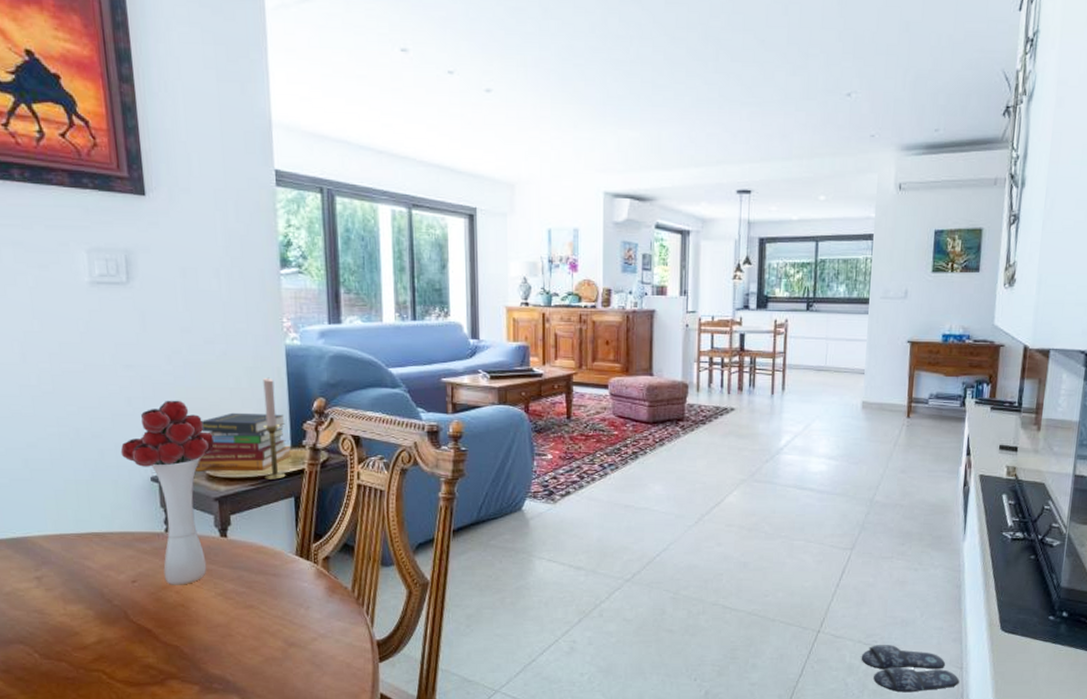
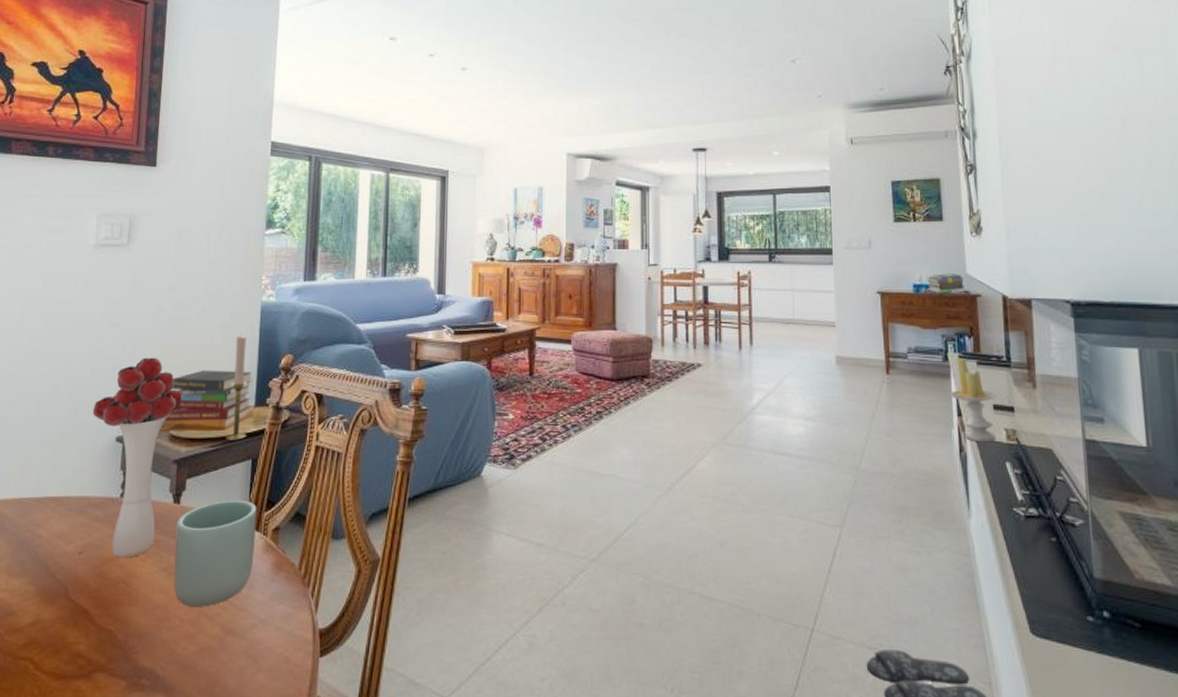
mug: none [226,533,308,625] -> present [173,500,257,607]
books: none [954,324,991,345] -> present [926,274,966,295]
candle: none [962,402,1005,478] -> present [949,357,998,443]

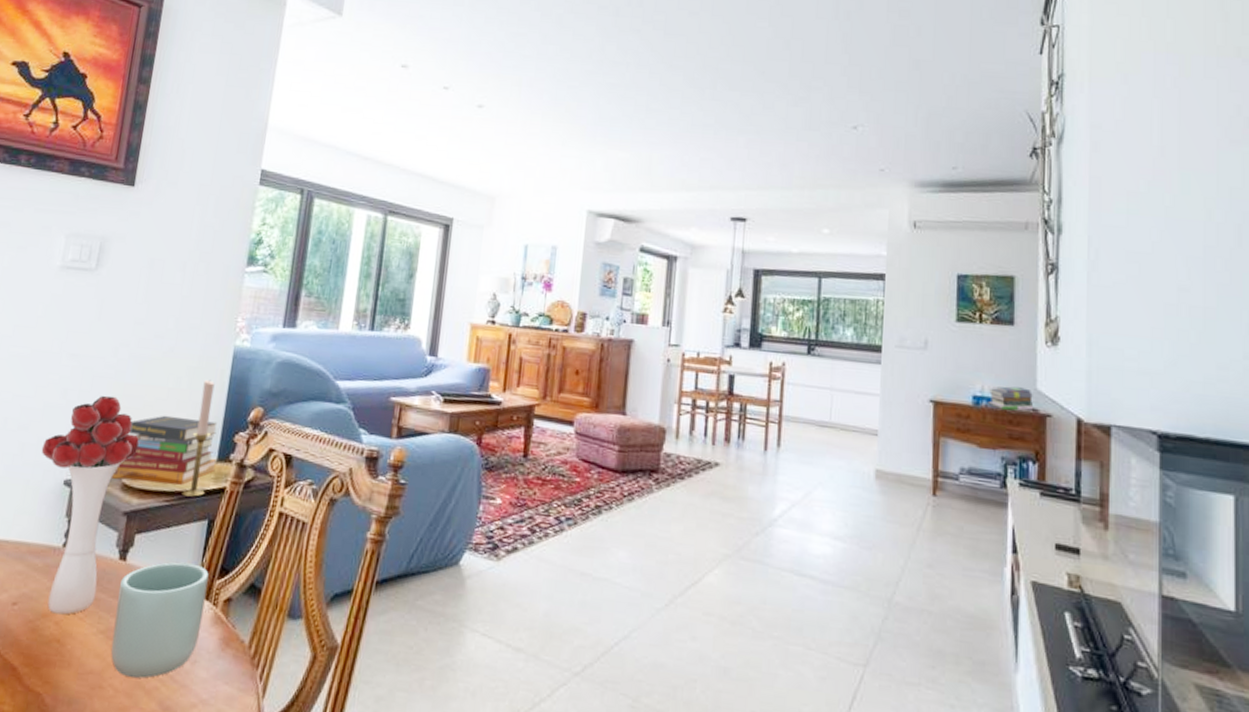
candle: present [949,357,998,443] -> none [1005,484,1062,587]

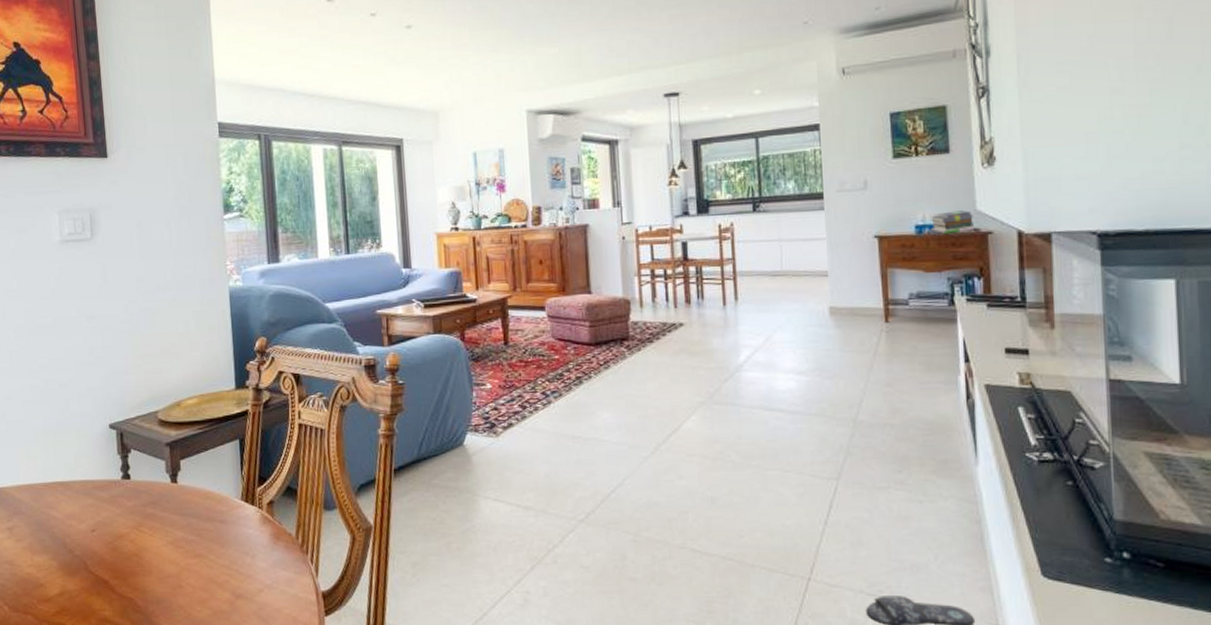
flower bouquet: present [41,395,140,615] -> none [83,347,166,534]
mug: present [110,562,209,679] -> none [176,477,253,575]
books: present [112,415,217,485] -> none [149,356,236,417]
candlestick: present [182,379,215,497] -> none [209,320,231,422]

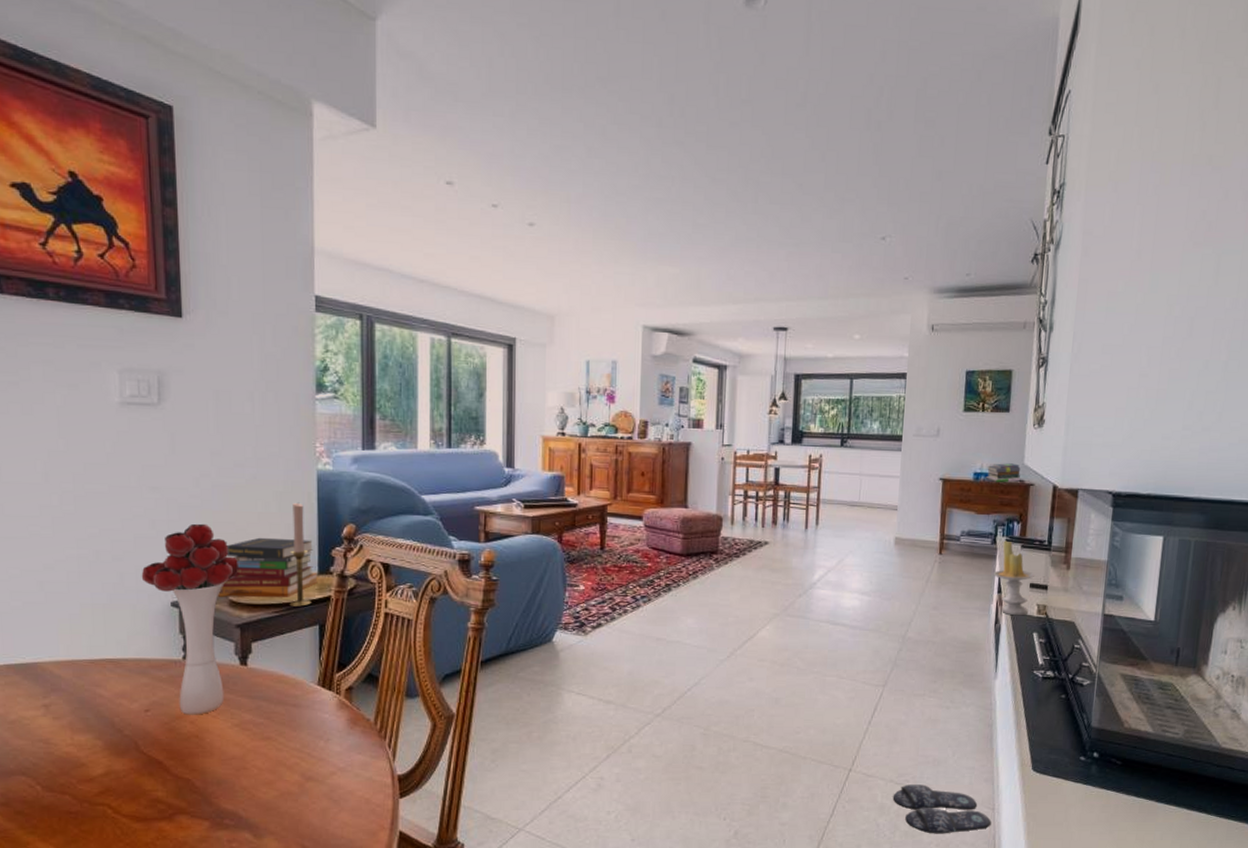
flower bouquet: none [83,347,166,534] -> present [141,523,240,715]
books: none [149,356,236,417] -> present [218,537,318,598]
candlestick: none [209,320,231,422] -> present [289,502,311,607]
candle: none [956,300,1011,388] -> present [993,540,1036,616]

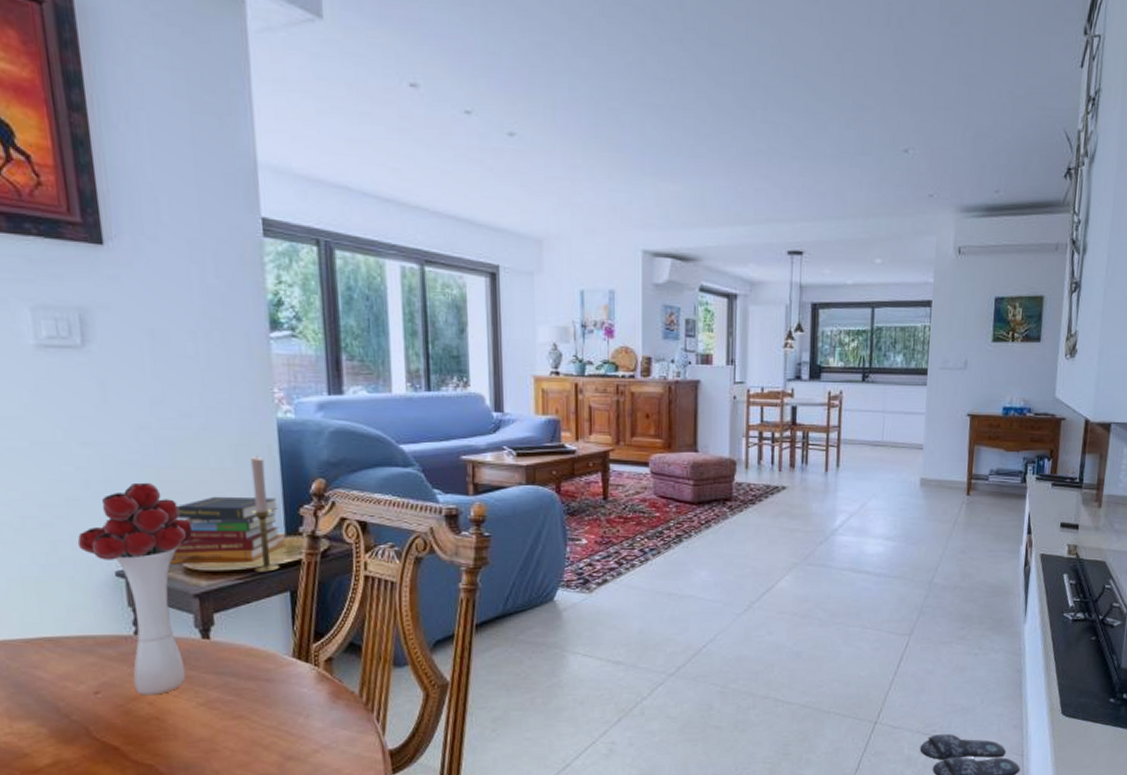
books: present [985,463,1021,483] -> none [1014,396,1052,418]
candle: present [993,540,1036,616] -> none [1023,479,1066,557]

